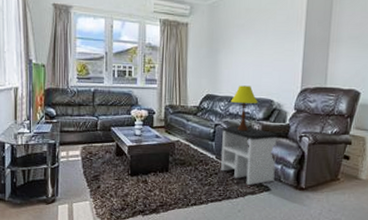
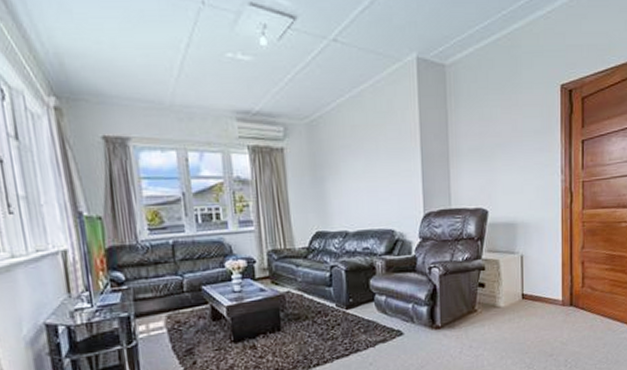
side table: present [221,126,279,186] -> none [339,264,406,333]
table lamp: present [230,85,258,132] -> none [345,216,378,271]

